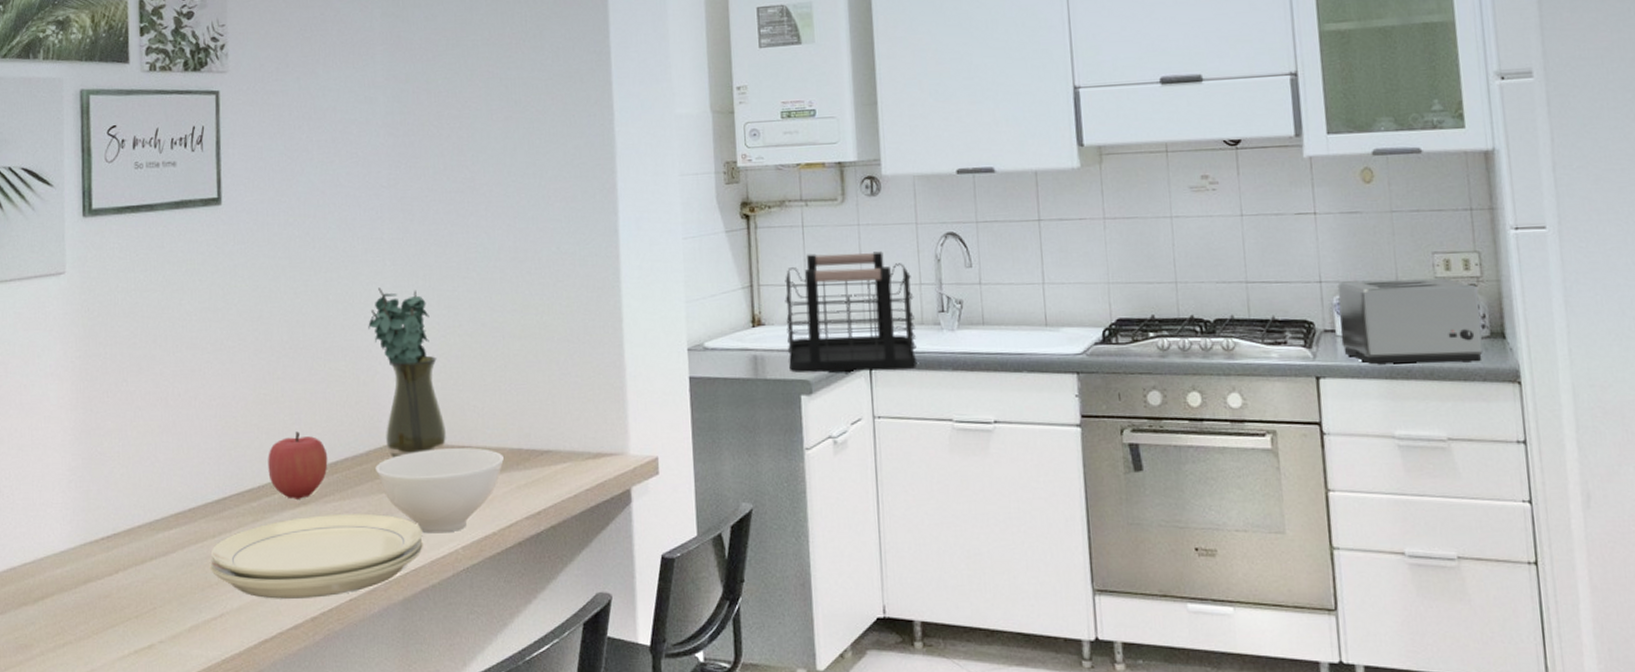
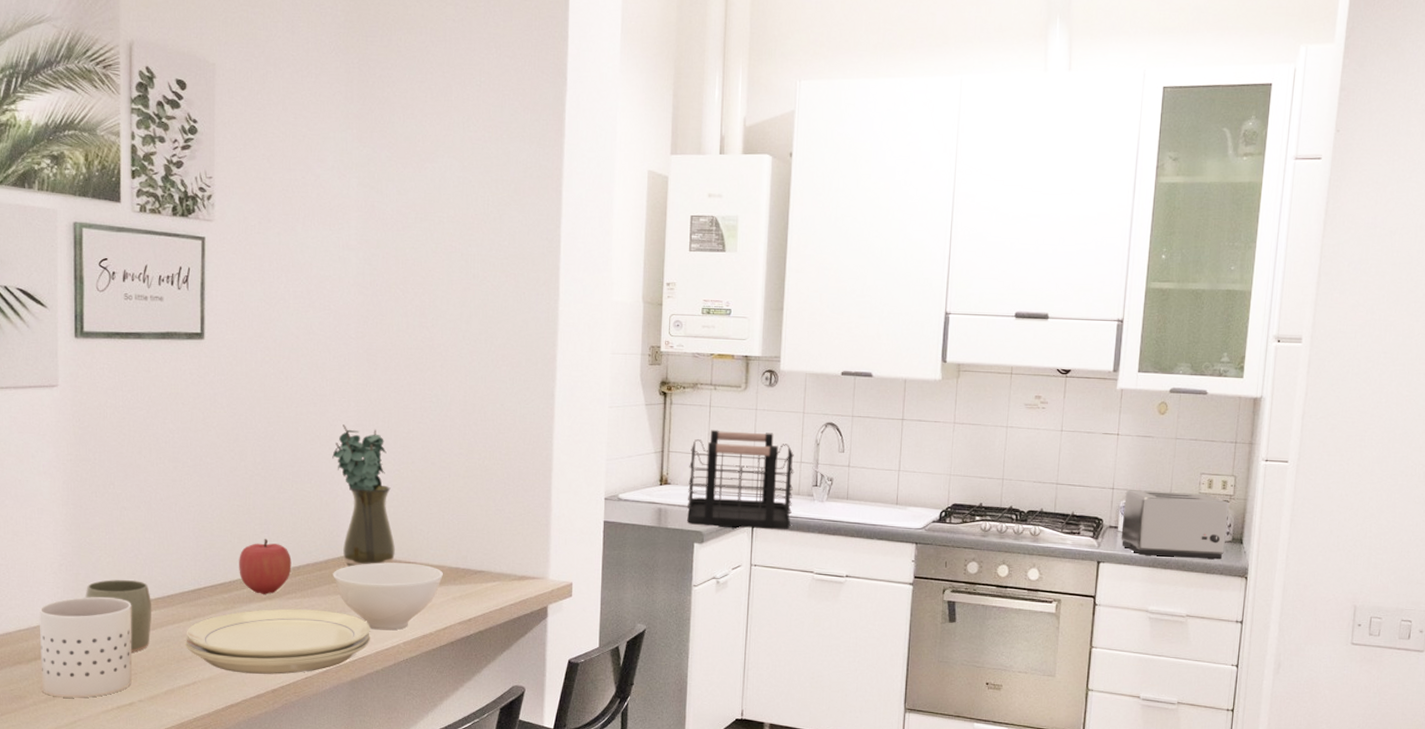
mug: none [46,516,151,644] -> present [39,597,132,698]
mug: none [97,494,172,582] -> present [85,580,152,652]

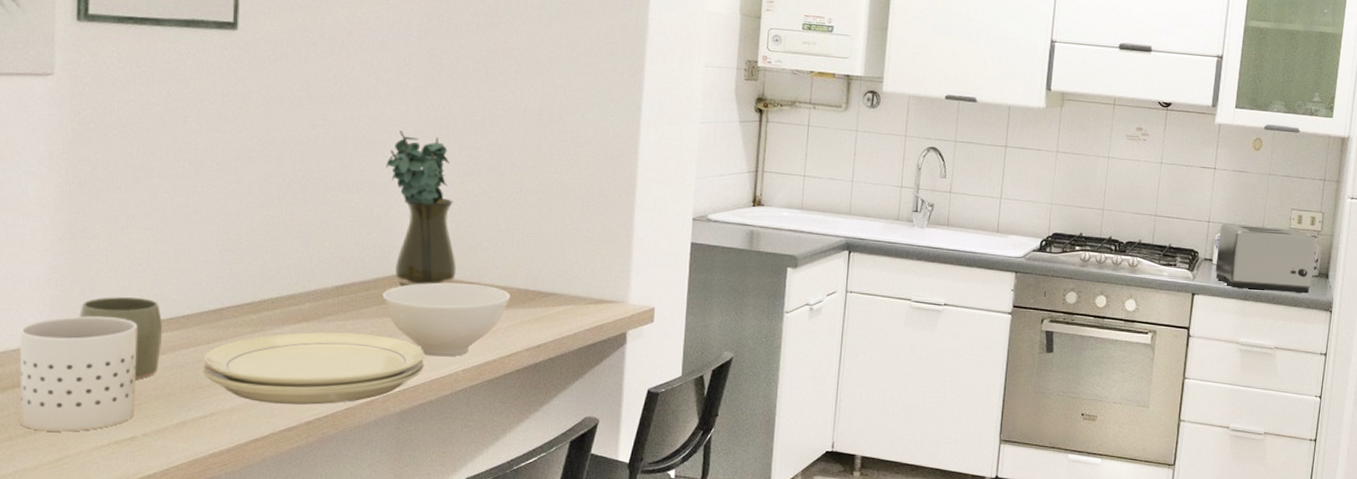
fruit: present [239,539,292,594] -> none [271,254,334,316]
dish rack: present [686,429,795,530] -> none [780,150,895,256]

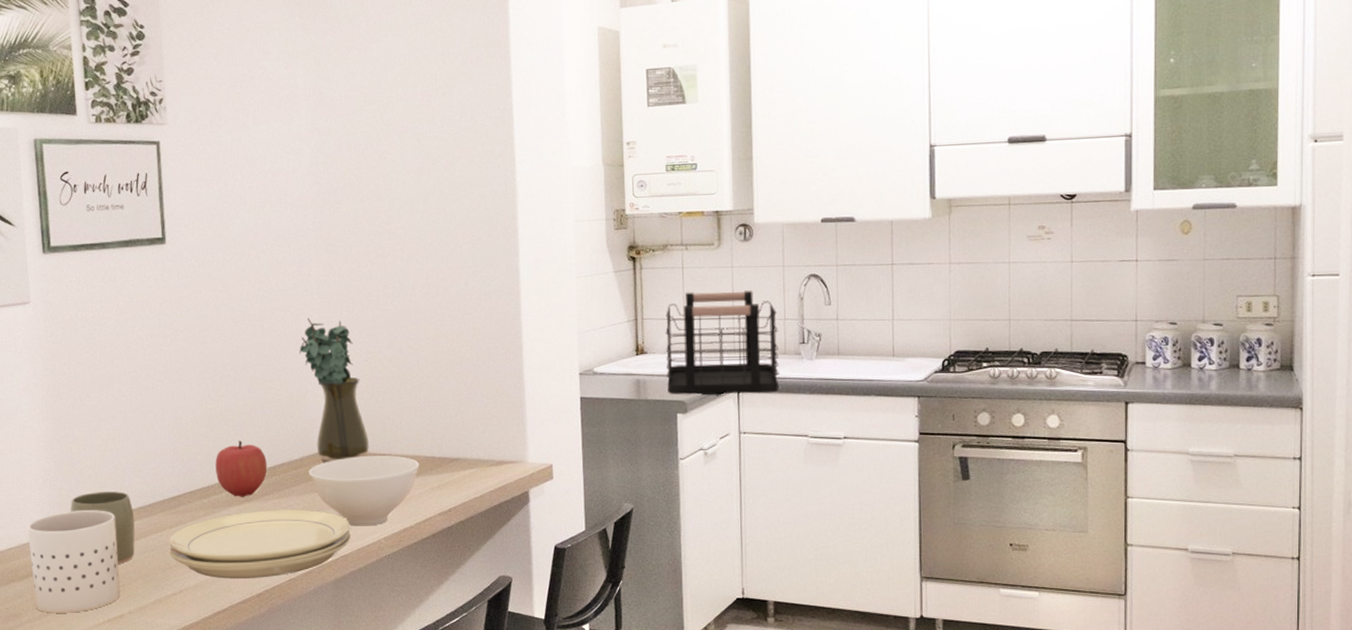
fruit: none [271,254,334,316] -> present [215,440,267,497]
dish rack: none [780,150,895,256] -> present [665,290,779,395]
toaster: present [1215,223,1317,294] -> none [1150,318,1274,393]

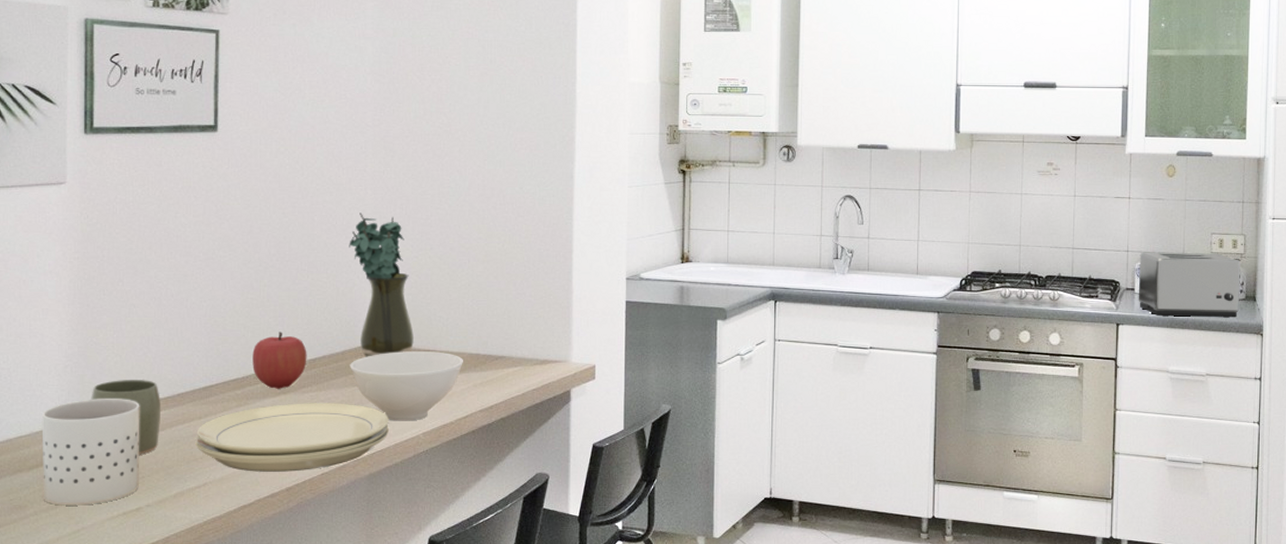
dish rack: present [665,290,779,395] -> none [708,206,815,304]
toaster: none [1150,318,1274,393] -> present [1138,252,1241,318]

